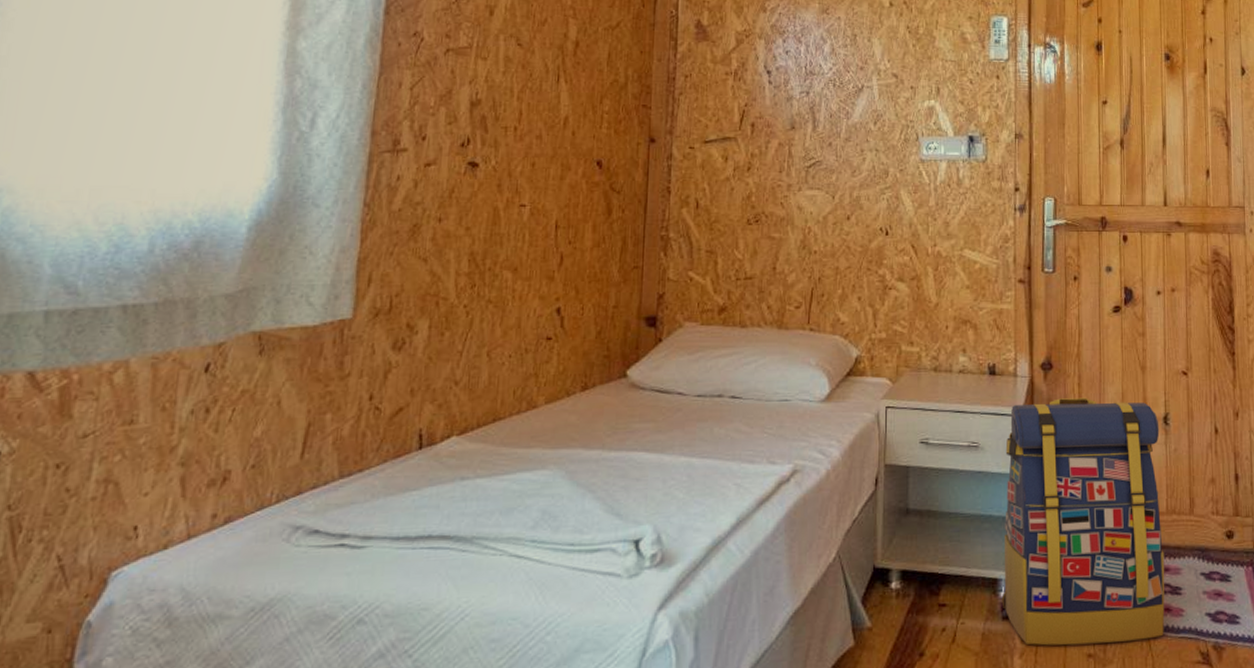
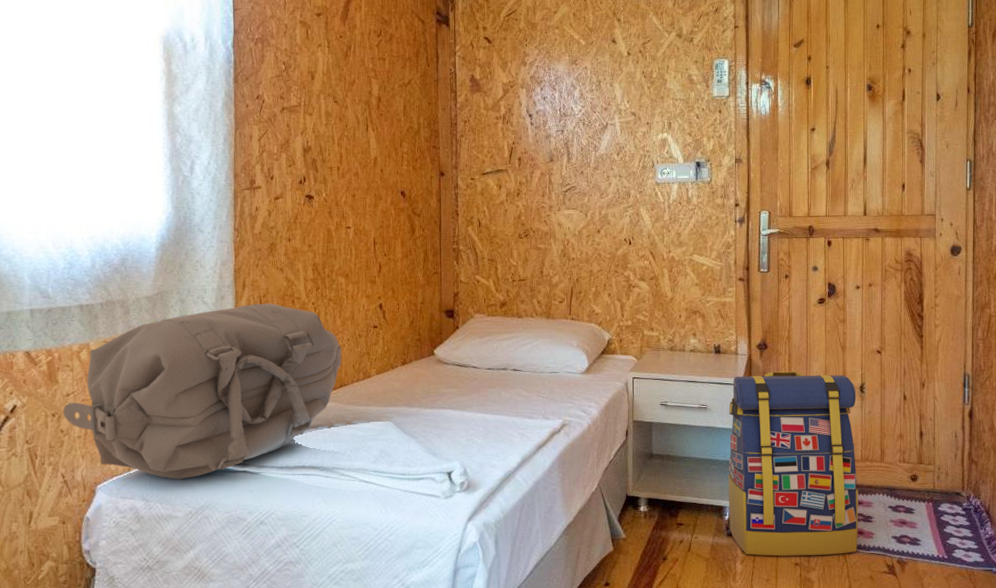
duffel bag: none [73,305,500,559] -> present [62,303,342,479]

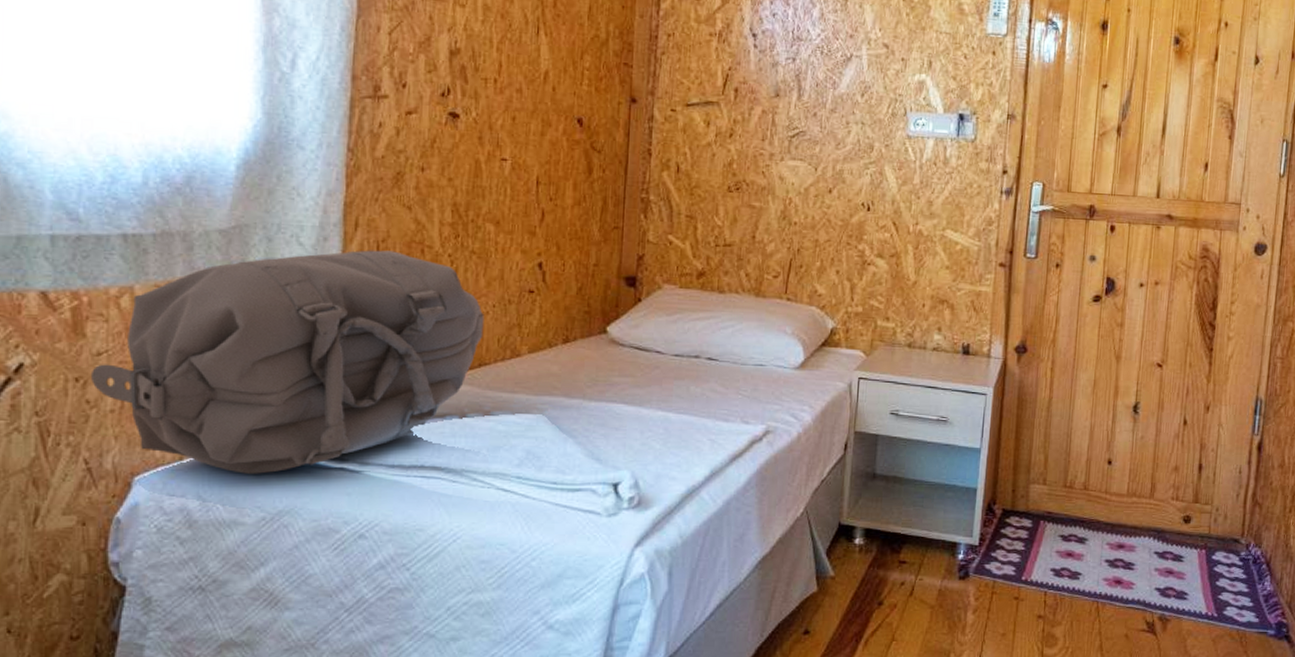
backpack: present [726,371,859,556] -> none [959,381,1129,607]

